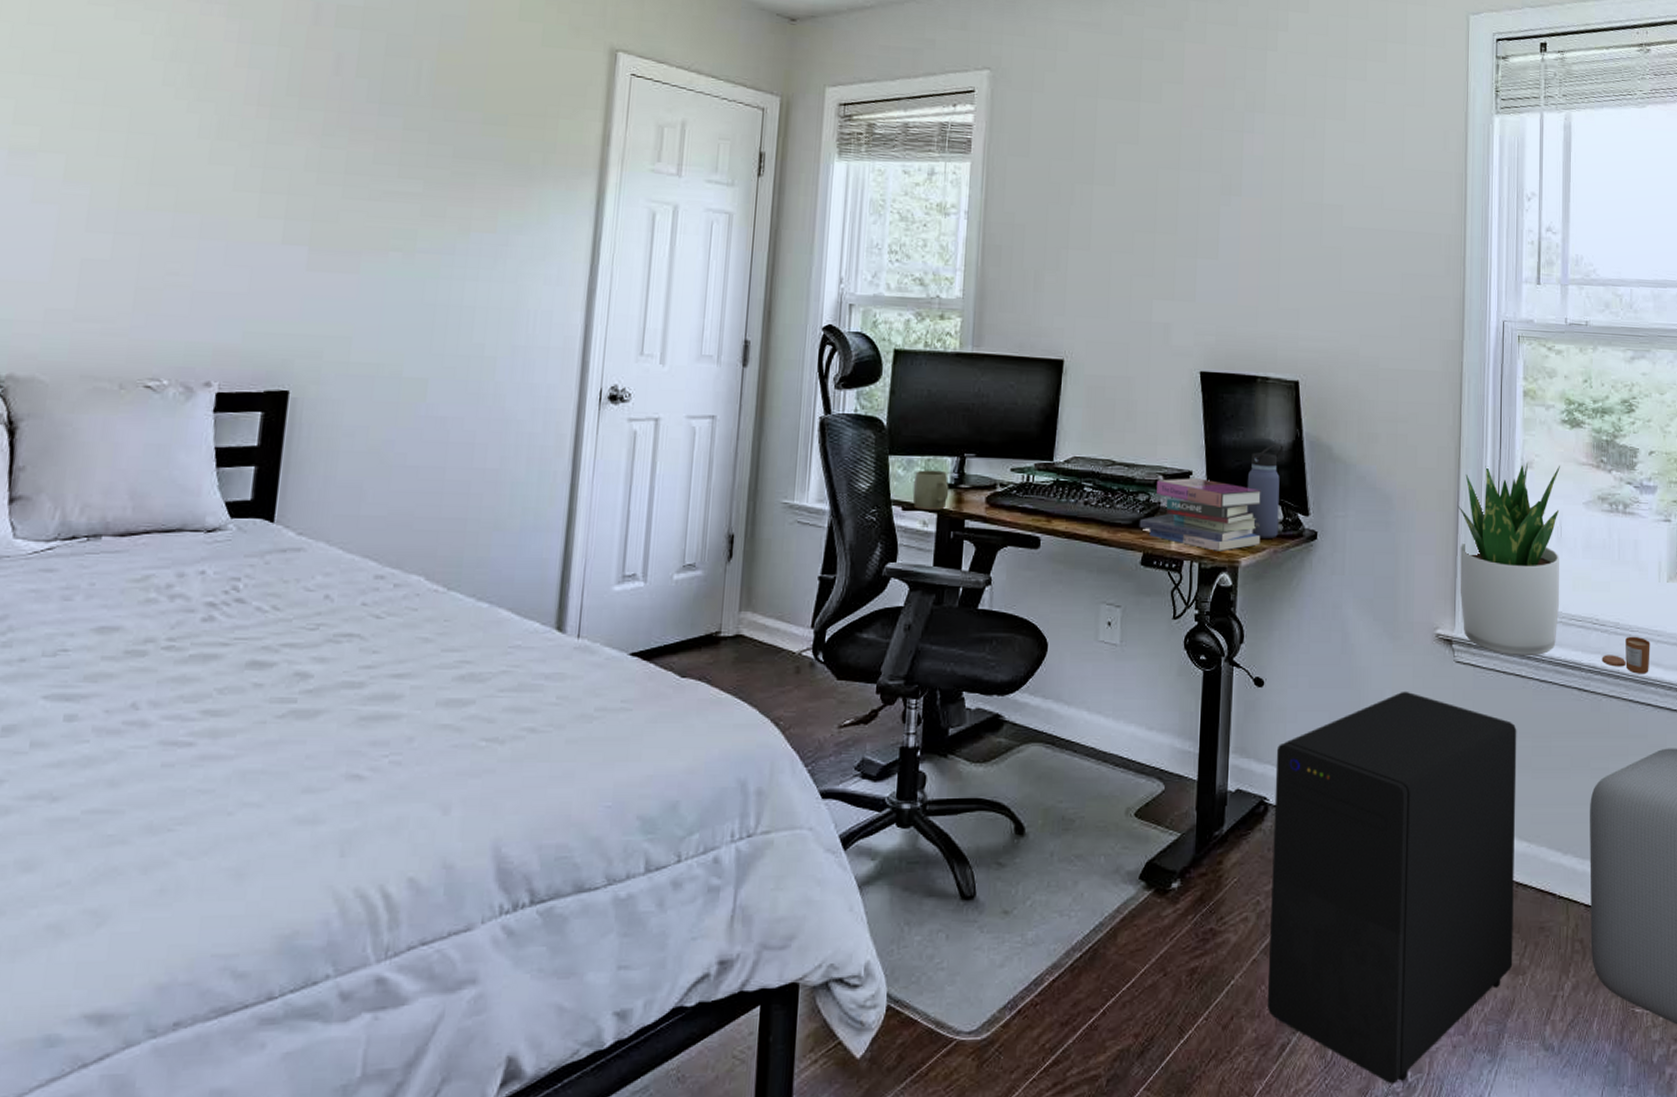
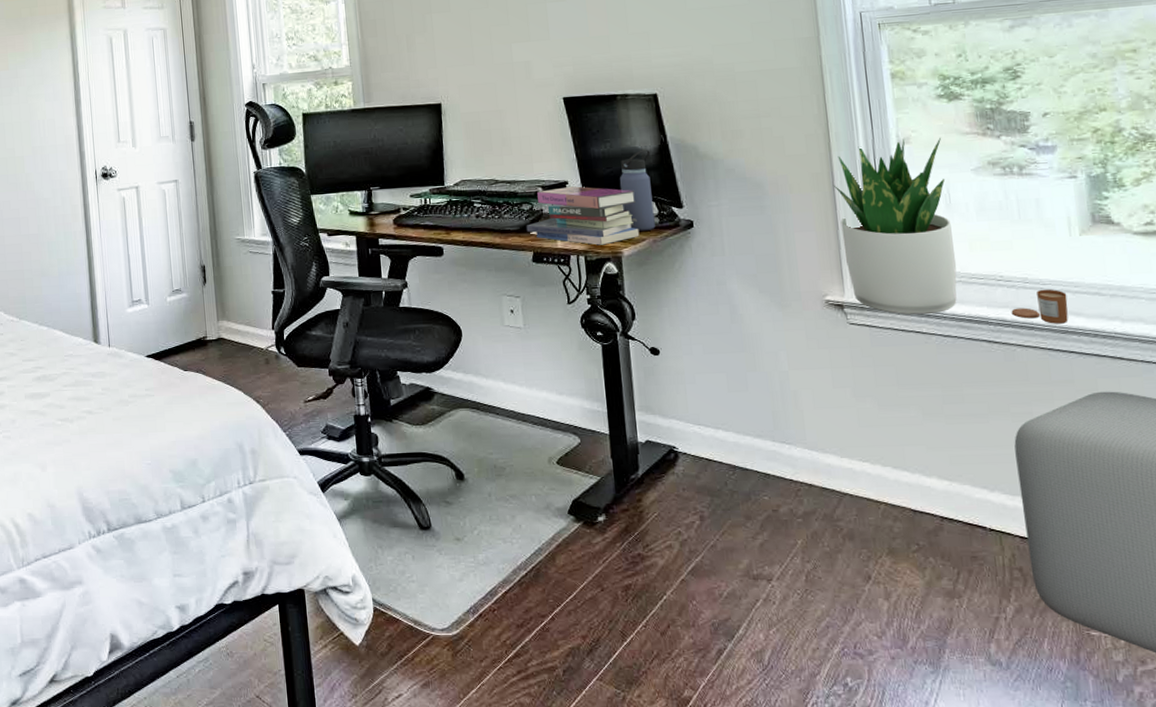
mug: present [912,470,949,510] -> none [333,202,363,234]
computer tower: present [1268,691,1517,1084] -> none [679,351,947,687]

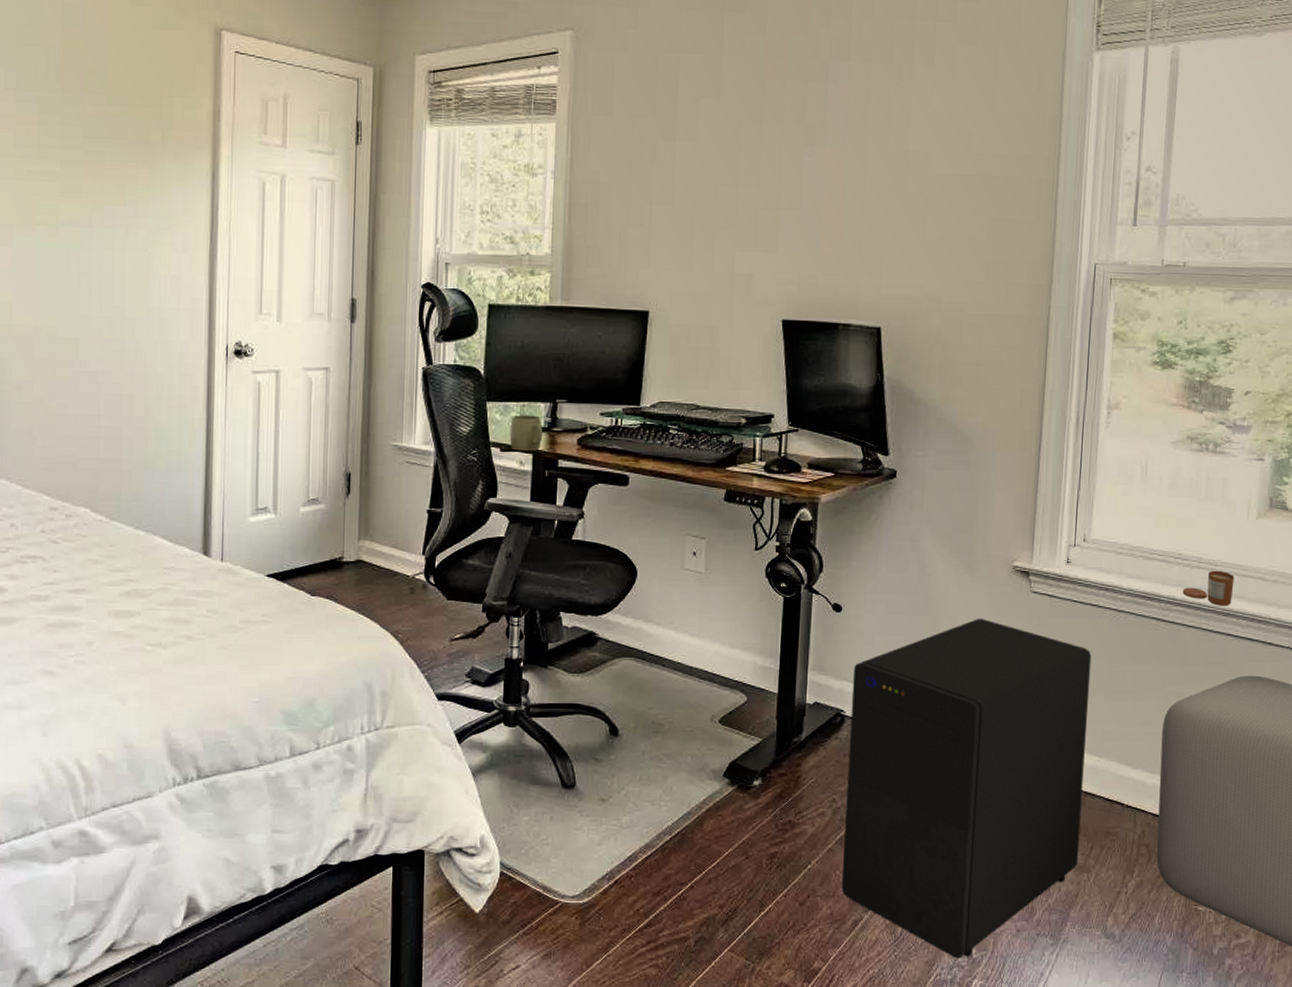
mug: none [333,202,363,234] -> present [509,415,543,451]
books: present [526,186,640,245] -> none [722,420,843,489]
water bottle: present [619,148,655,231] -> none [827,386,864,477]
computer tower: none [679,351,947,687] -> present [842,618,1092,959]
planter: present [833,137,957,315] -> none [1039,403,1149,588]

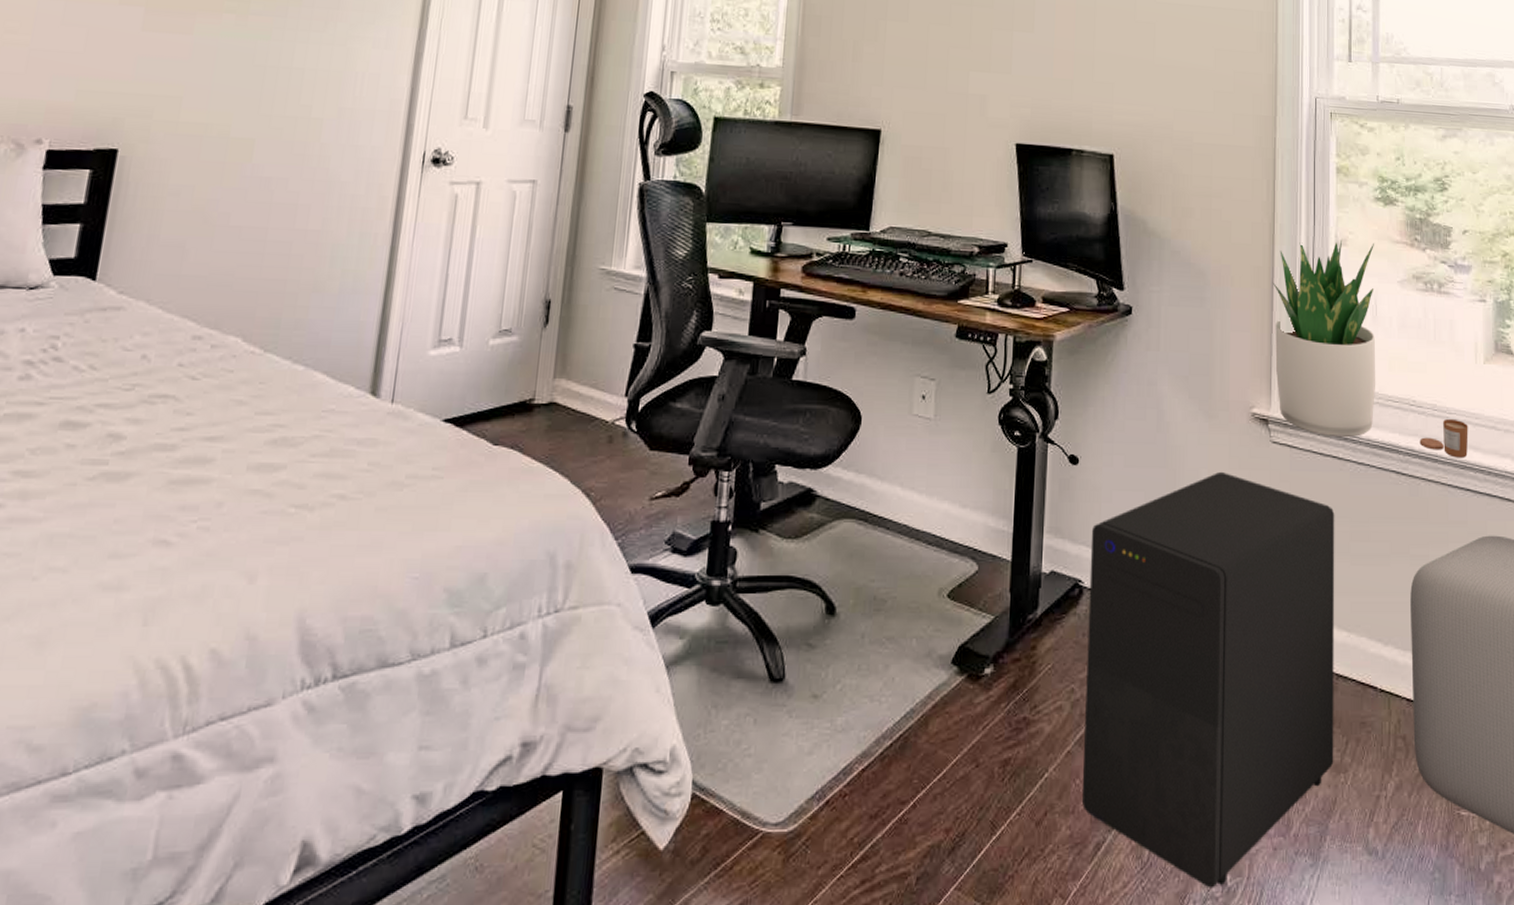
mug: present [509,415,543,451] -> none [729,237,766,279]
planter: none [1039,403,1149,588] -> present [1272,239,1376,438]

